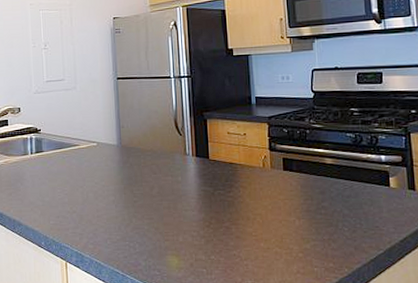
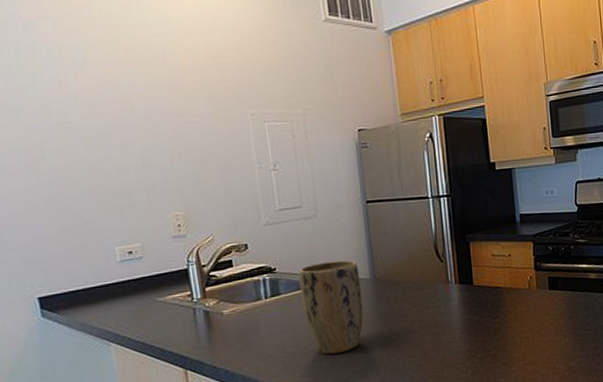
plant pot: none [58,127,110,208] -> present [298,260,364,355]

